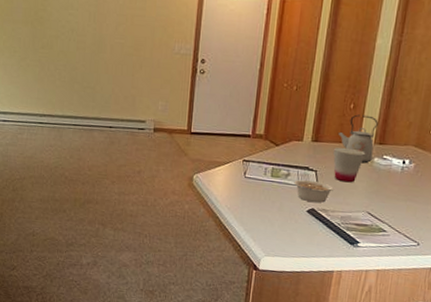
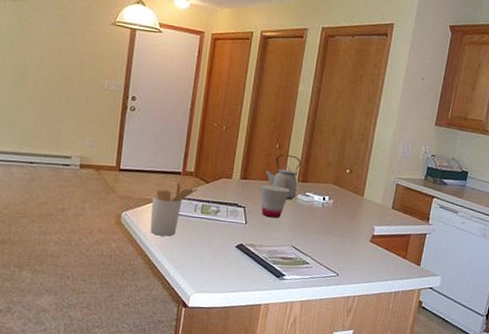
utensil holder: none [220,143,267,200] -> present [150,180,198,237]
legume: present [294,179,334,203] -> none [223,215,261,238]

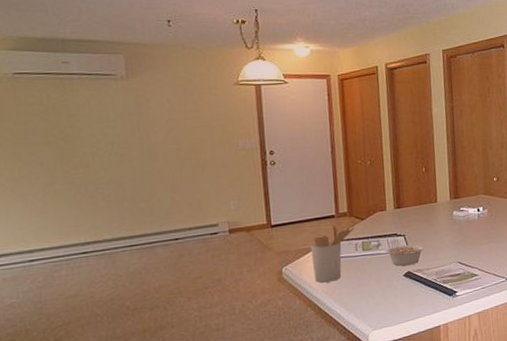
legume: none [223,215,261,238] -> present [386,244,424,266]
cup: present [260,184,290,218] -> none [415,207,445,240]
kettle: present [264,154,301,200] -> none [416,175,451,219]

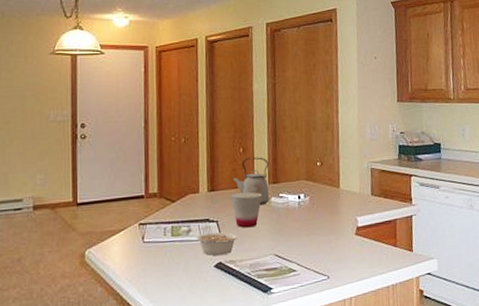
utensil holder: present [310,223,355,283] -> none [116,204,164,270]
cup: none [415,207,445,240] -> present [230,192,263,228]
kettle: none [416,175,451,219] -> present [232,157,269,205]

